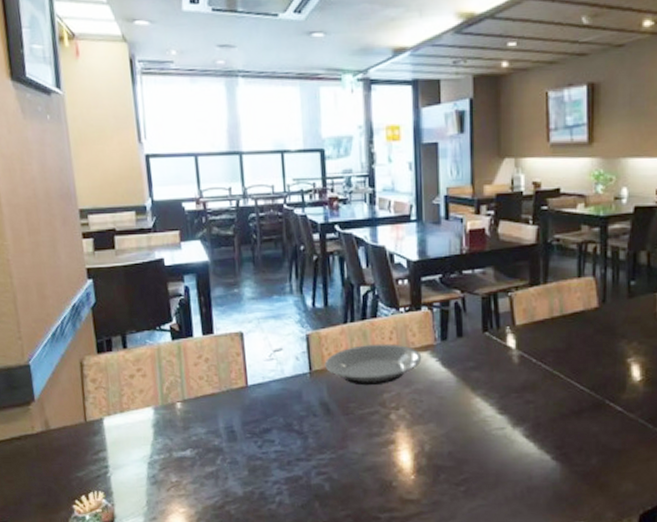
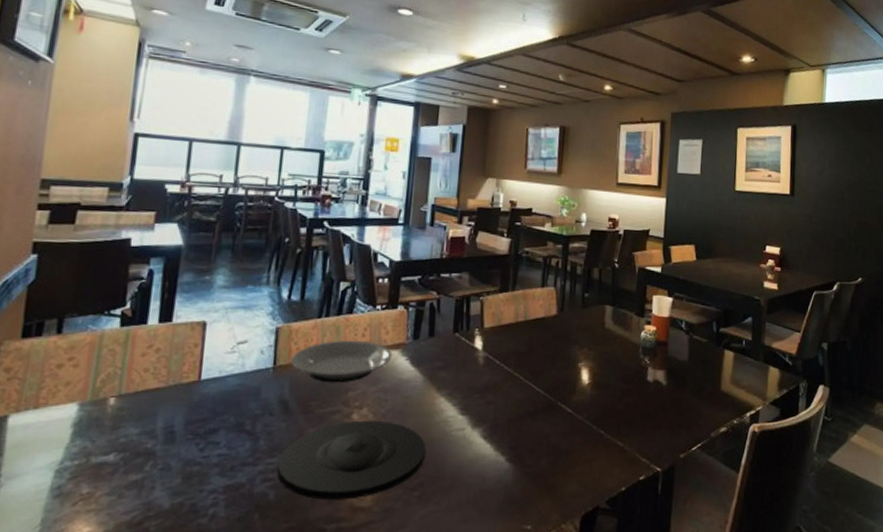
plate: none [328,420,467,492] -> present [277,420,426,500]

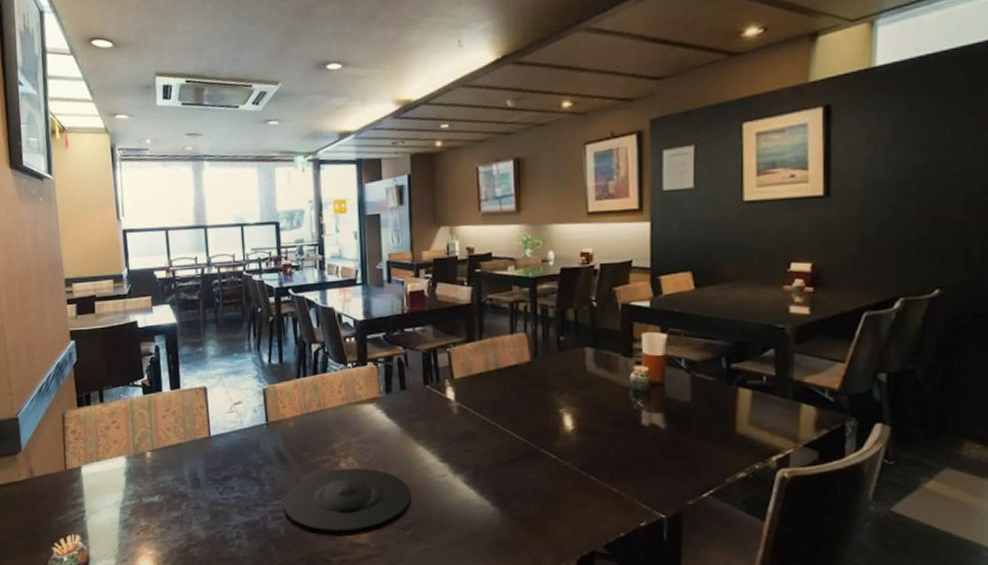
plate: present [291,340,393,383] -> none [280,396,369,436]

